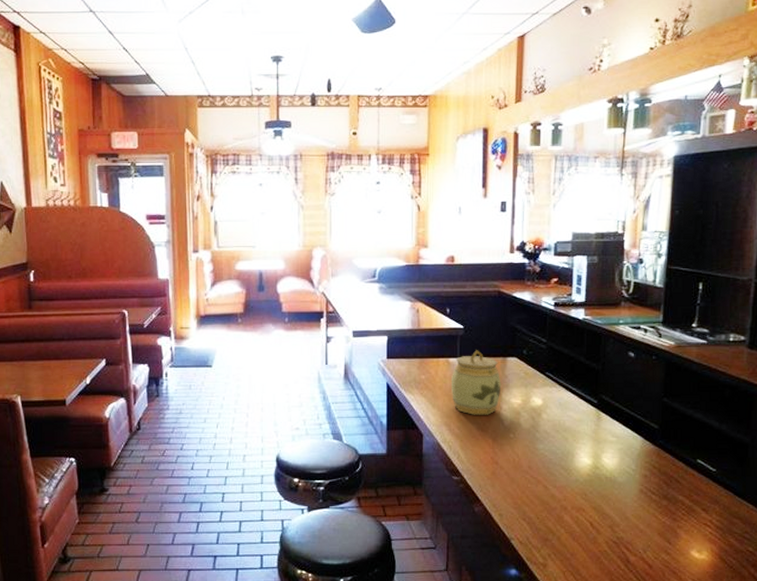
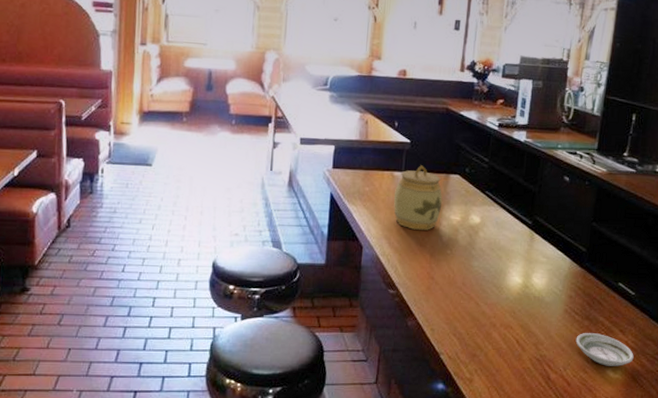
saucer: none [654,513,720,547] -> present [575,333,634,366]

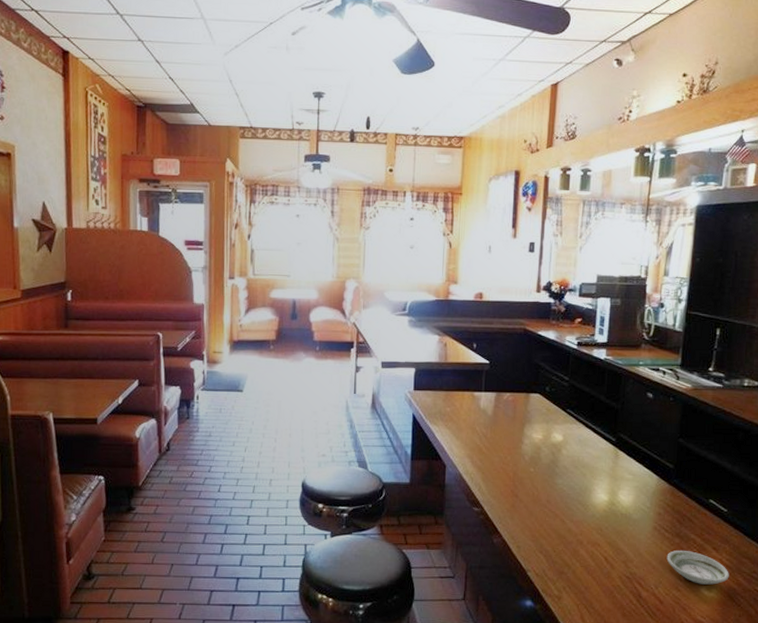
jar: present [393,165,443,230] -> none [475,385,524,449]

